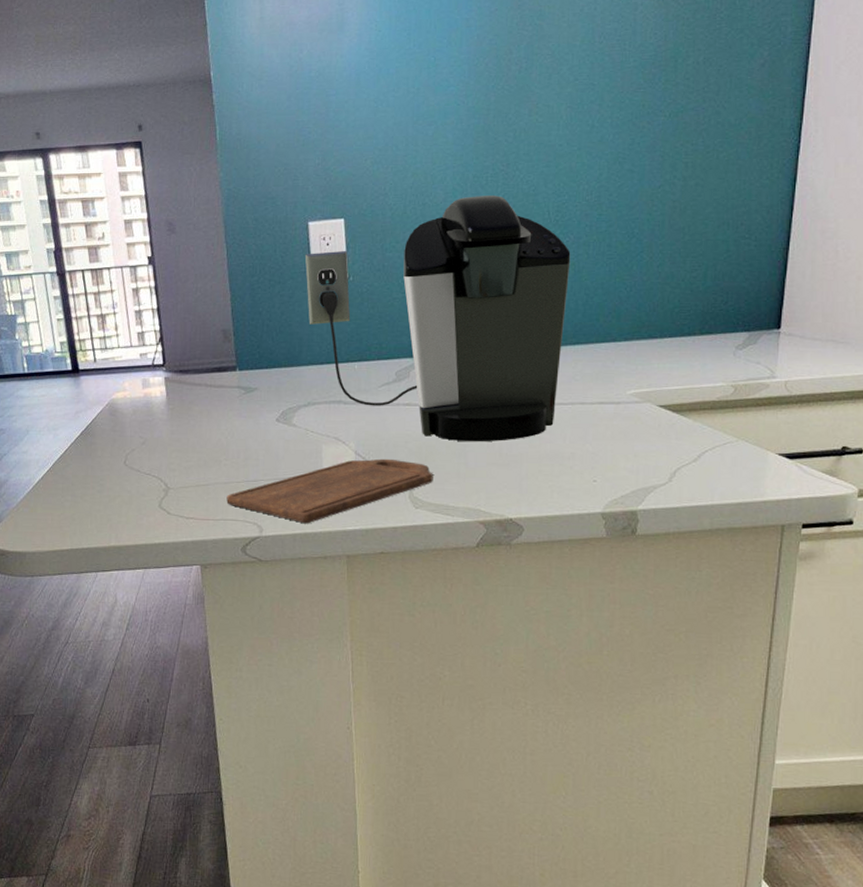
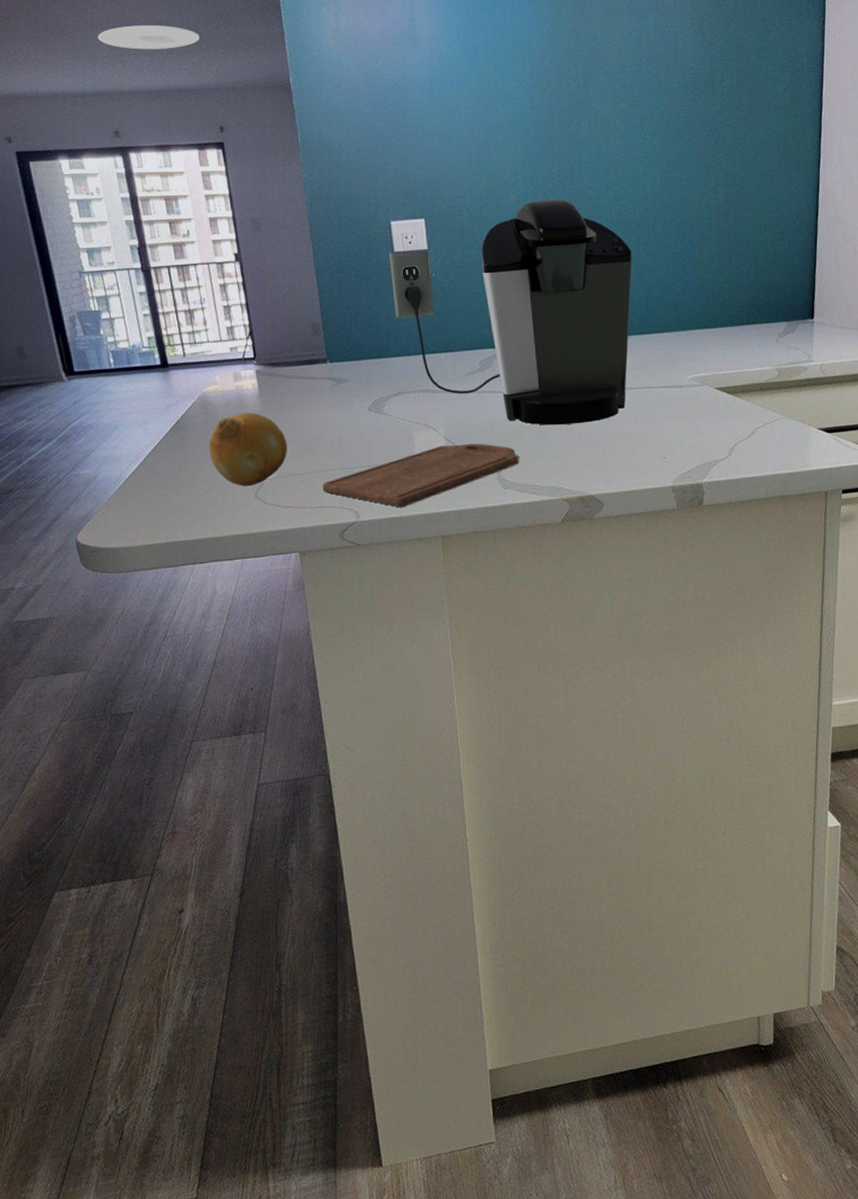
ceiling light: none [23,22,122,48] -> present [98,25,199,50]
fruit: none [115,421,193,496] -> present [208,413,287,487]

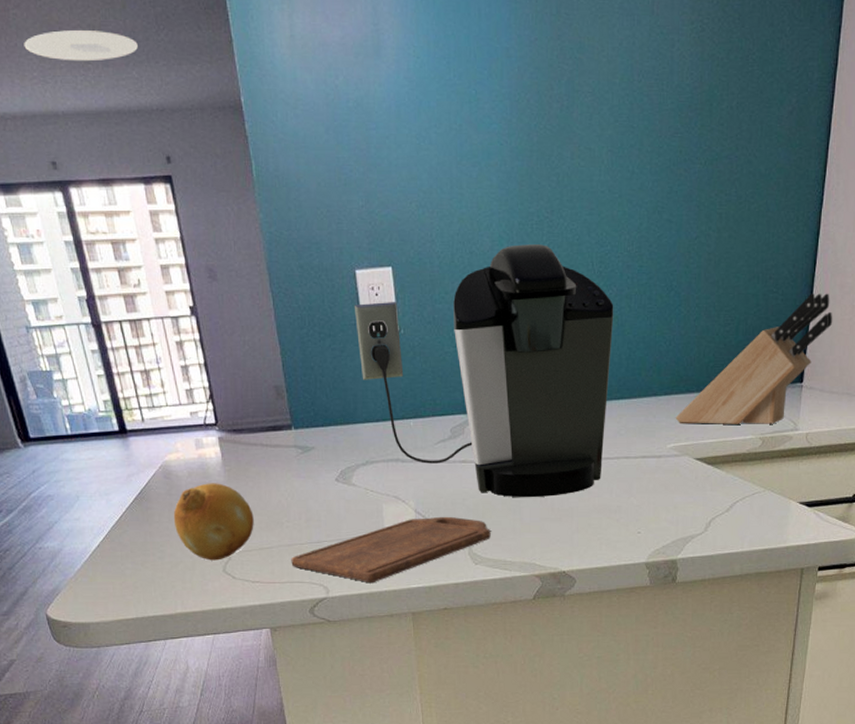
knife block: none [694,240,838,357] -> present [675,293,833,424]

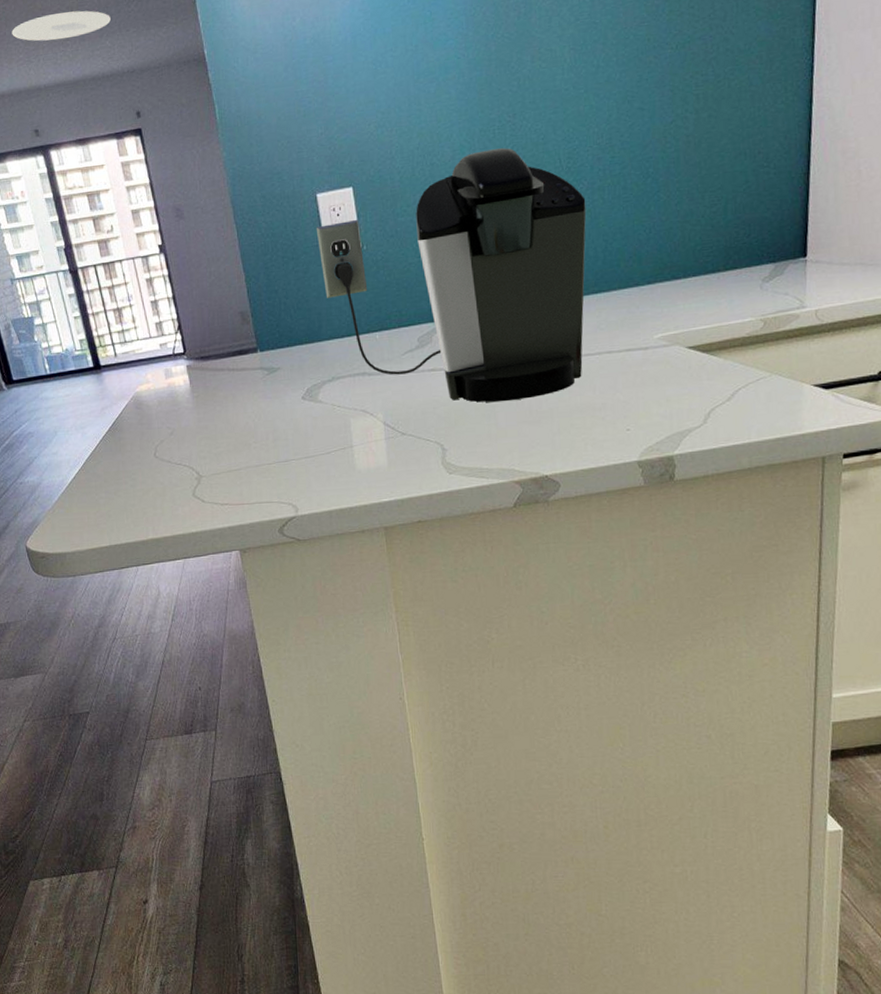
fruit: present [173,483,254,561] -> none [144,409,222,486]
cutting board: present [291,516,491,584] -> none [259,426,465,500]
knife block: present [675,293,833,424] -> none [661,161,837,312]

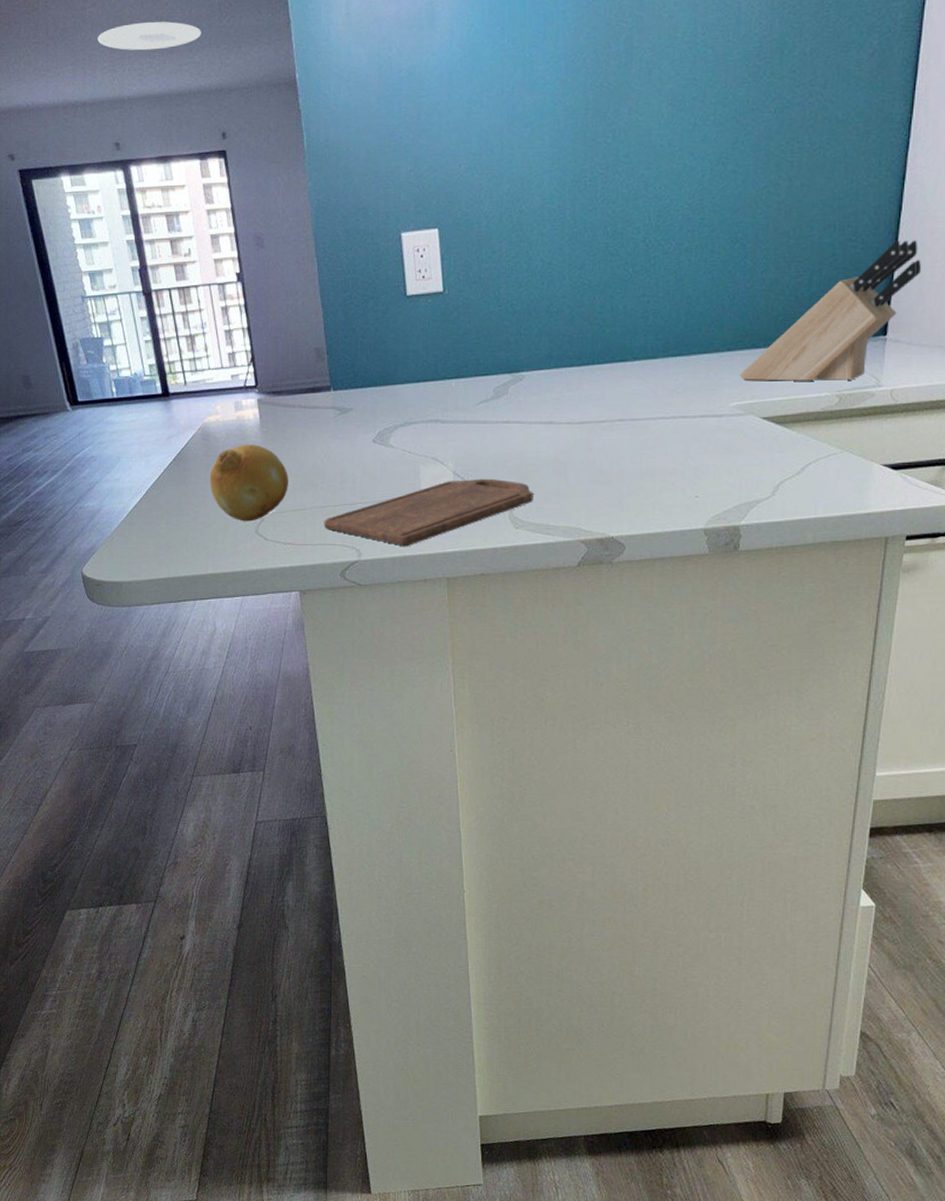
fruit: none [144,409,222,486] -> present [209,444,289,522]
cutting board: none [259,426,465,500] -> present [324,478,533,547]
coffee maker: present [316,148,587,403] -> none [398,201,672,458]
knife block: none [661,161,837,312] -> present [739,240,922,381]

